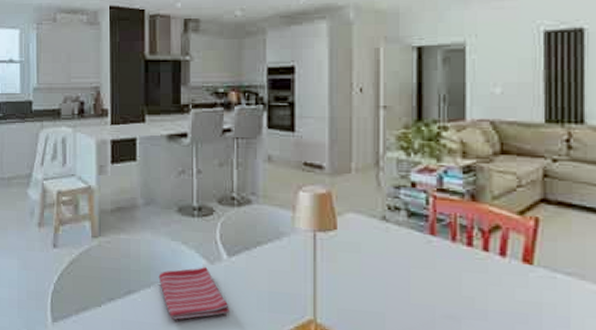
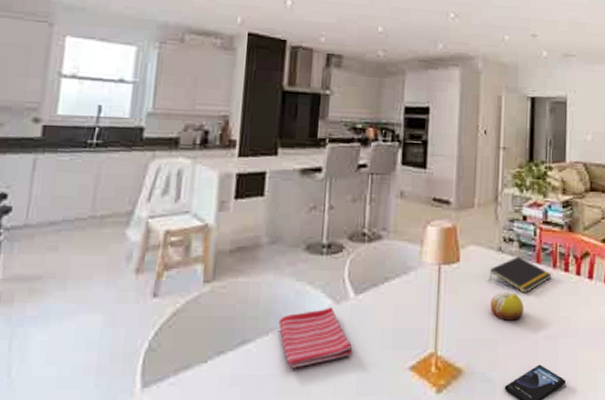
notepad: none [372,226,451,268] -> present [489,256,552,294]
fruit: none [375,263,415,296] -> present [490,291,524,321]

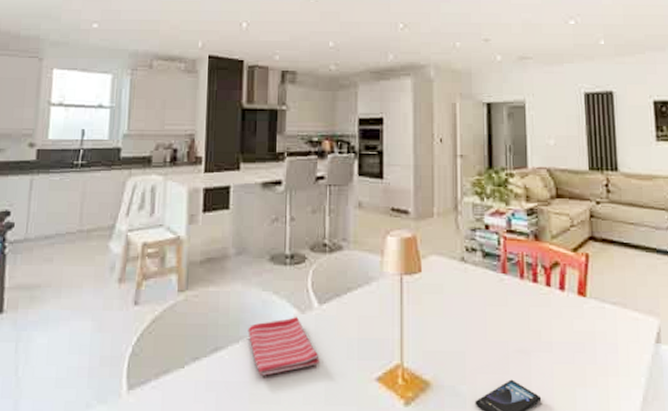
notepad: present [489,256,552,294] -> none [453,266,520,305]
fruit: present [490,291,524,321] -> none [456,302,491,333]

